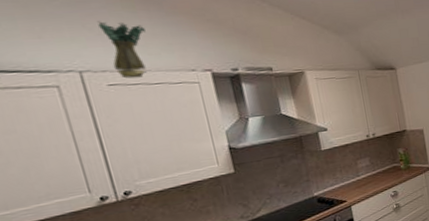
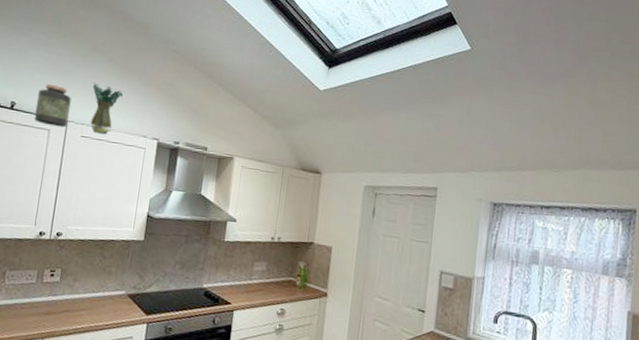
jar: none [17,32,83,82] -> present [34,84,72,128]

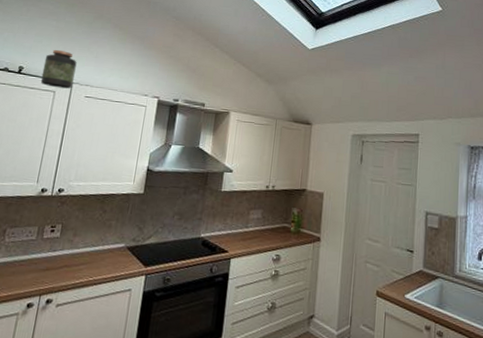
vase: present [89,83,123,135] -> none [93,47,126,95]

